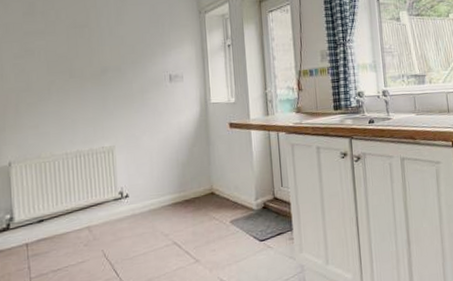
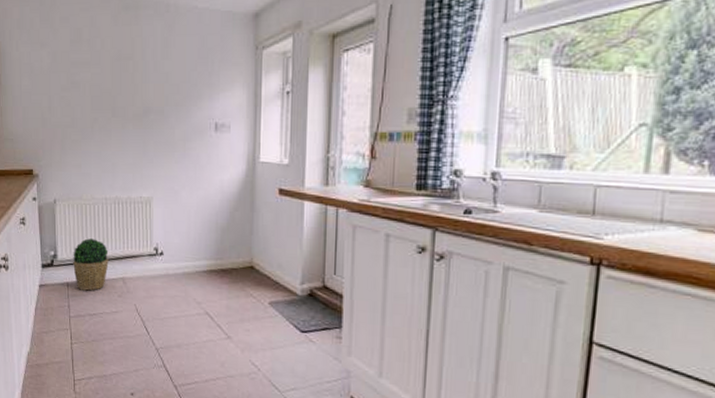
potted plant: none [32,194,72,249] -> present [73,238,109,292]

